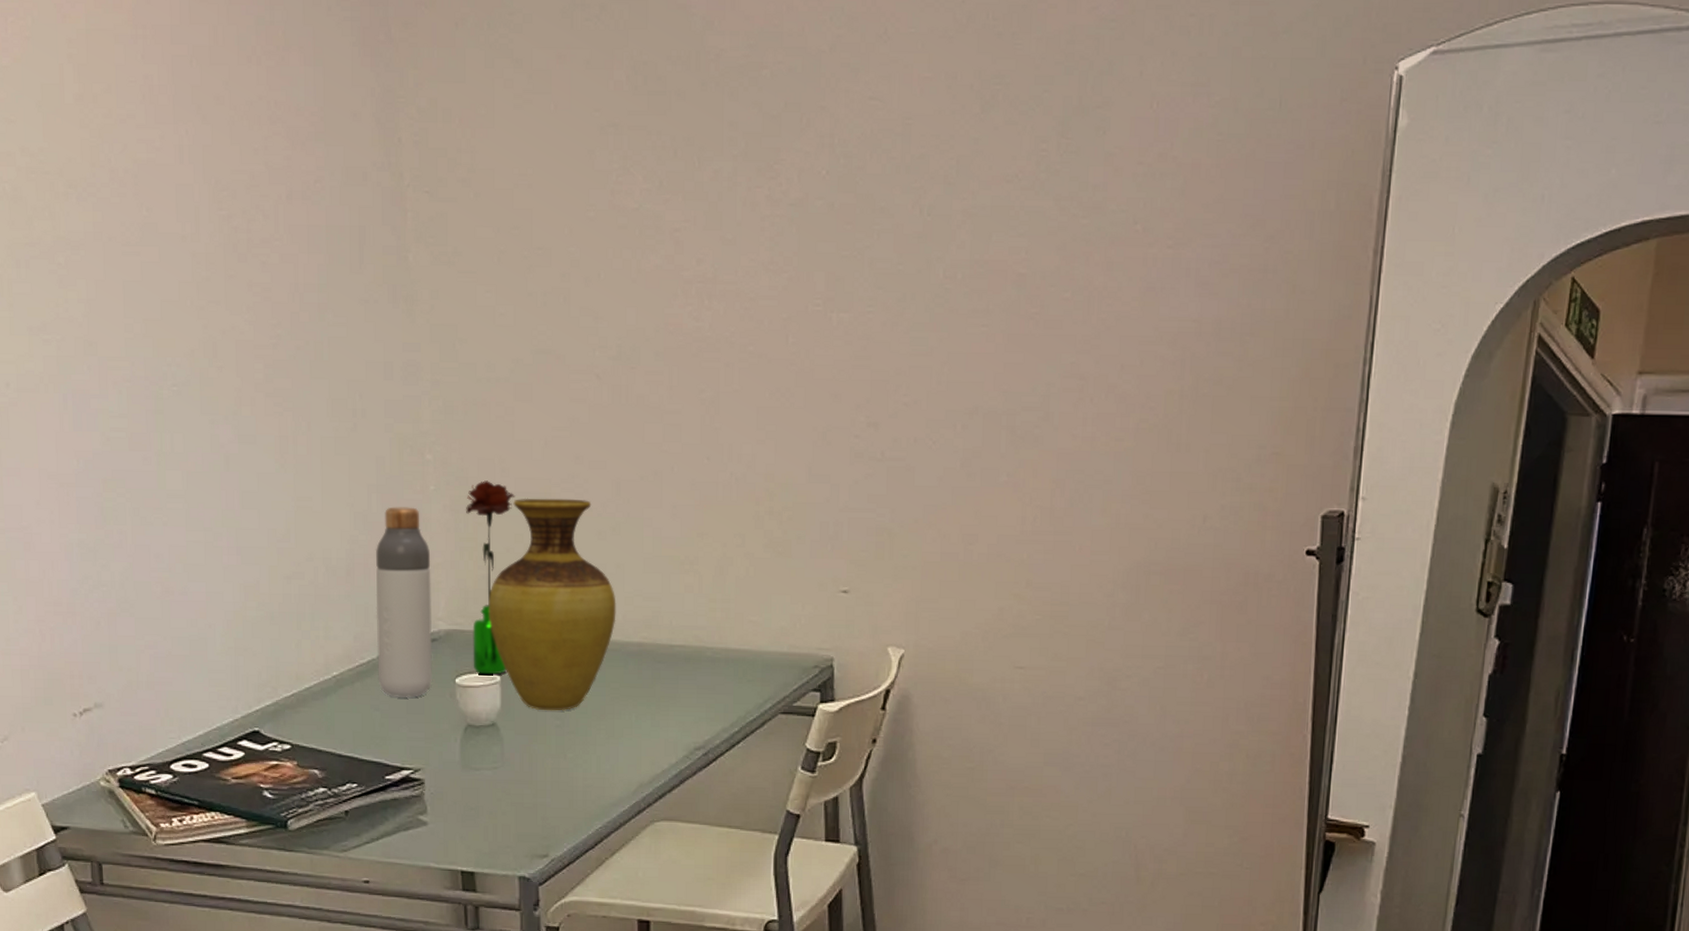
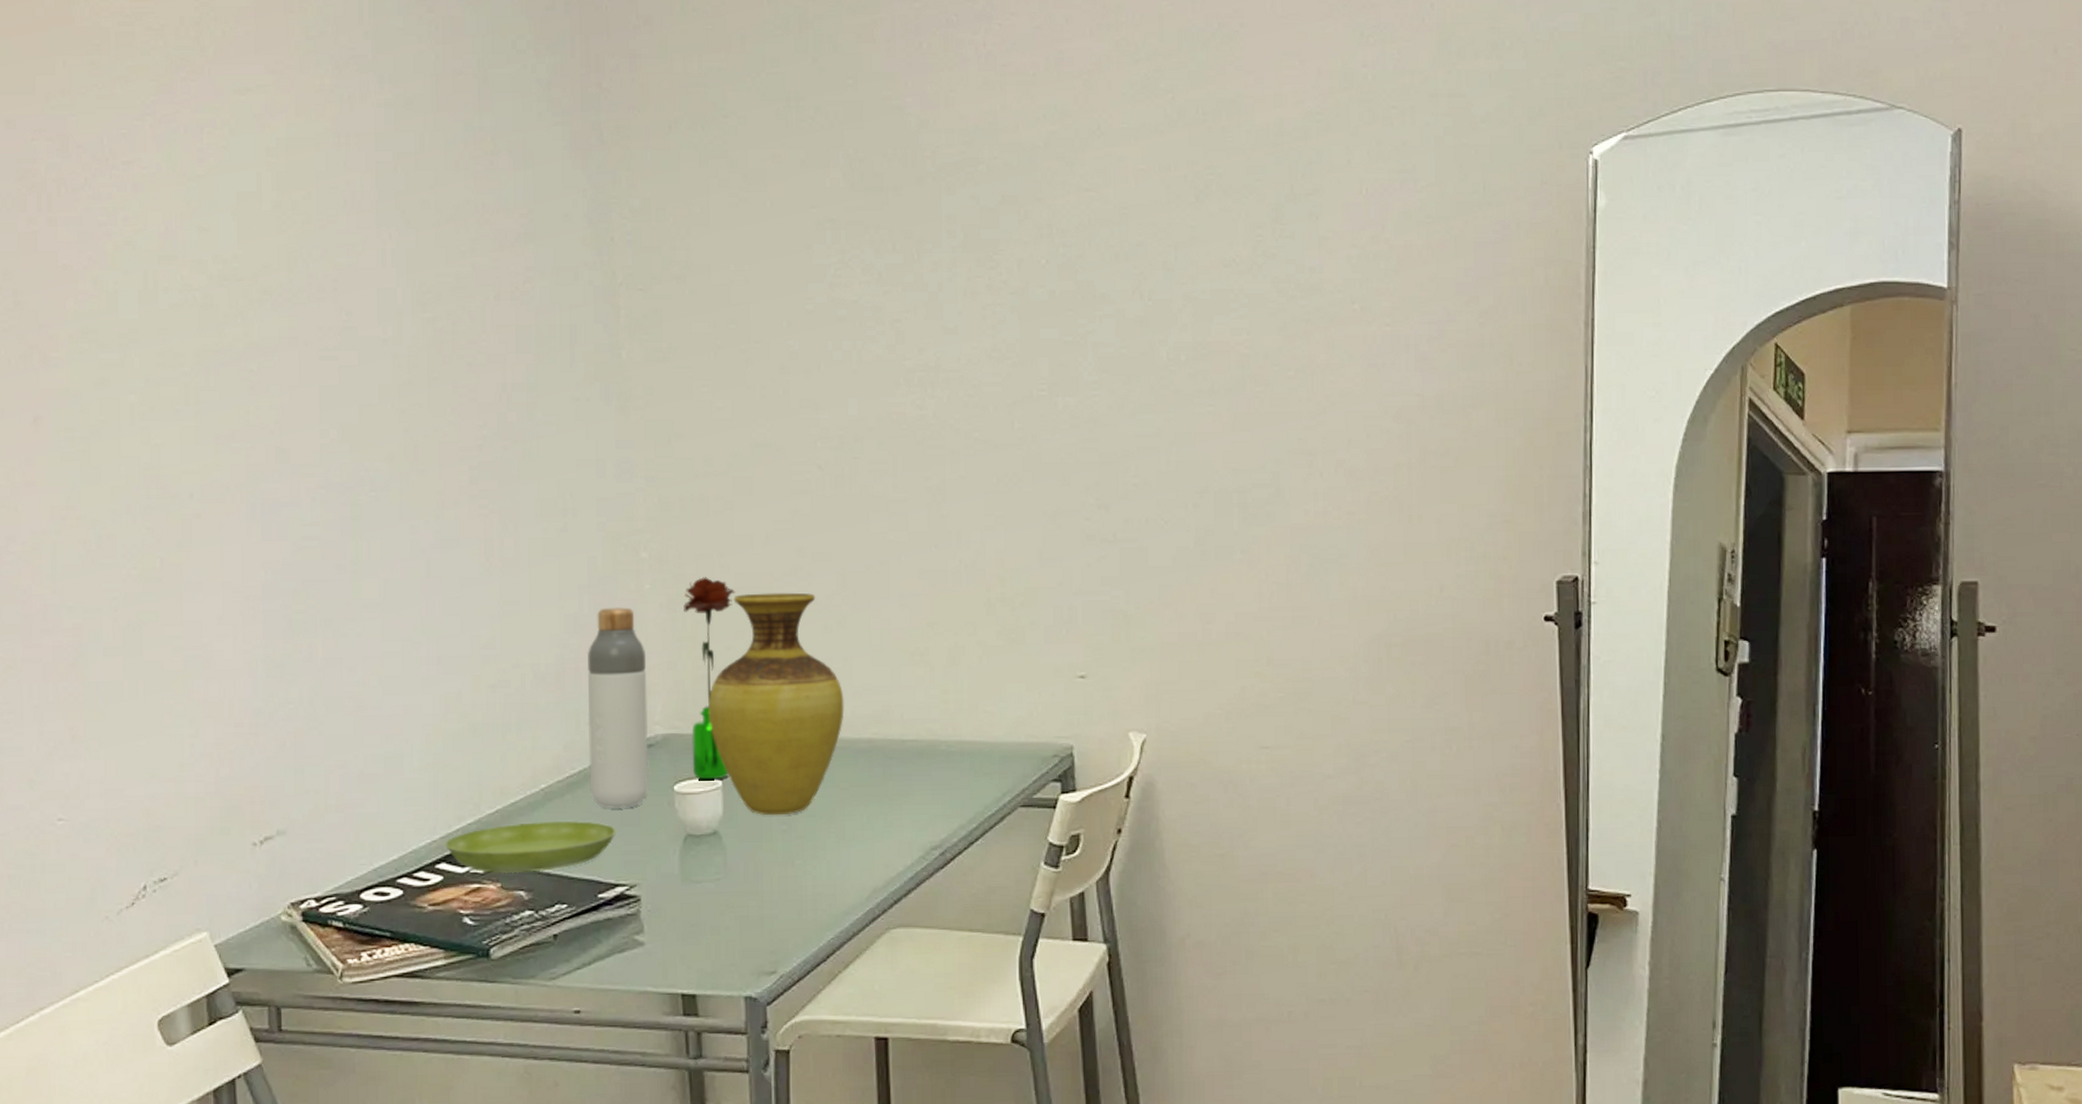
saucer: none [246,706,402,753] -> present [445,820,616,874]

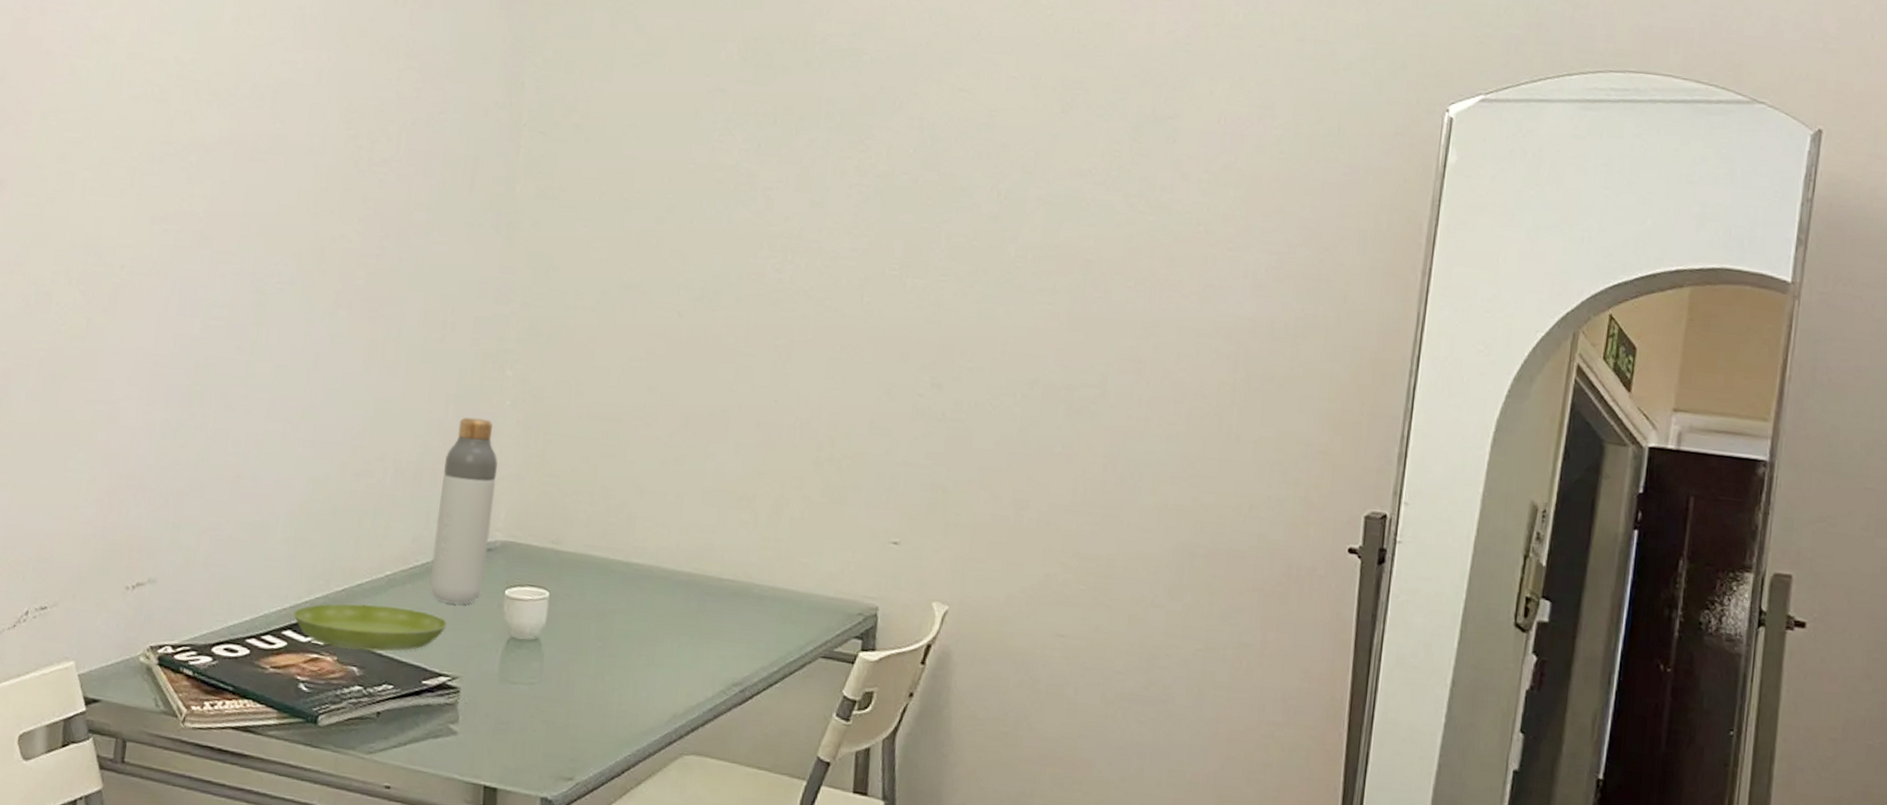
flower: present [684,577,736,780] -> none [524,401,587,590]
vase: present [708,592,844,816] -> none [546,421,672,634]

